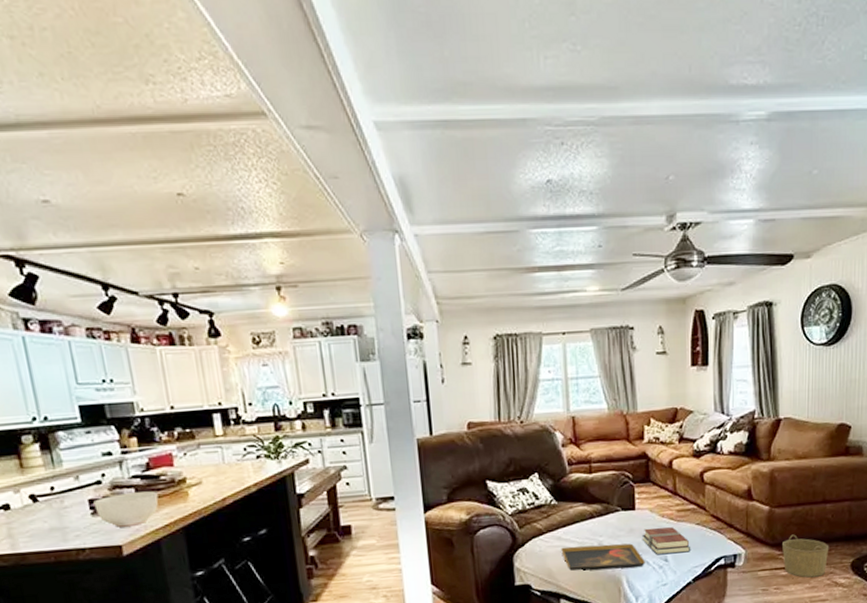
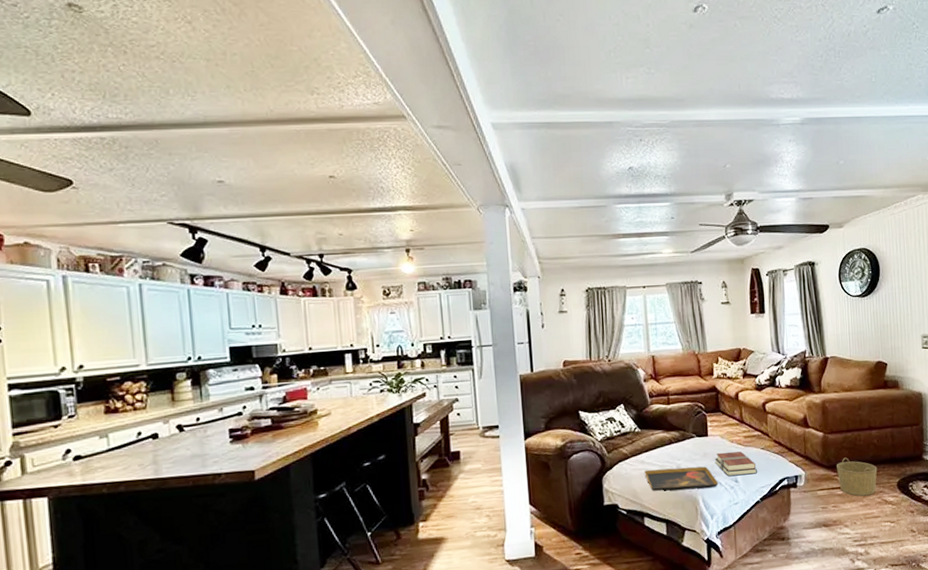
bowl: present [93,491,159,527] -> none [233,421,291,454]

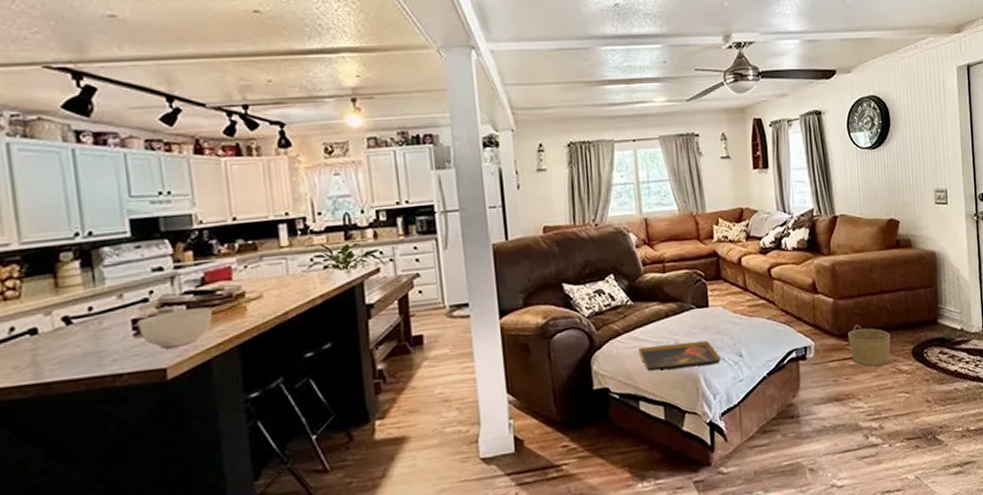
bowl: none [233,421,291,454] -> present [137,307,213,349]
books: present [714,451,758,477] -> none [716,322,764,351]

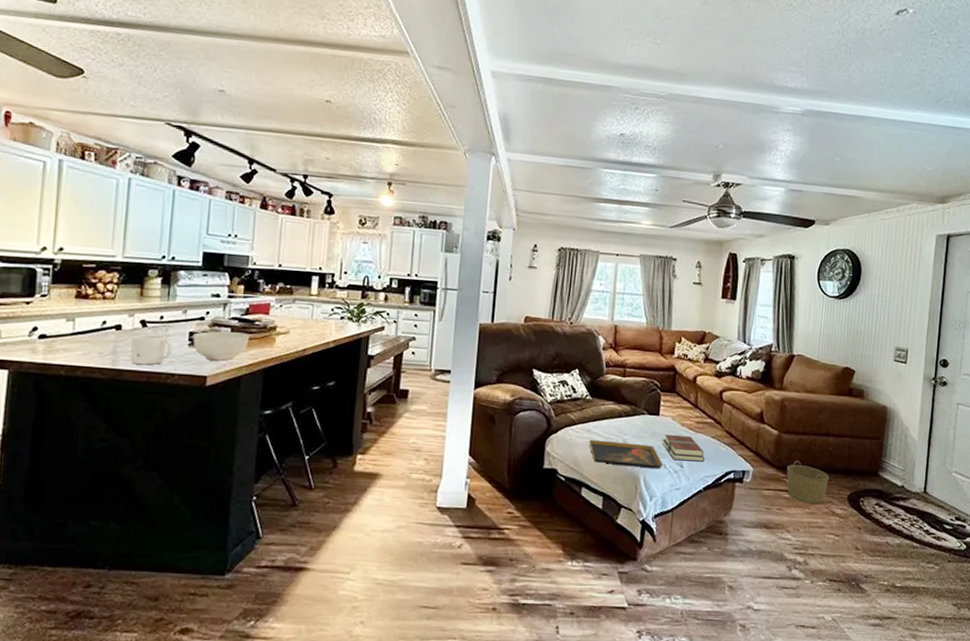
mug: none [53,329,113,373] -> present [130,334,172,365]
books: none [716,322,764,351] -> present [662,434,705,462]

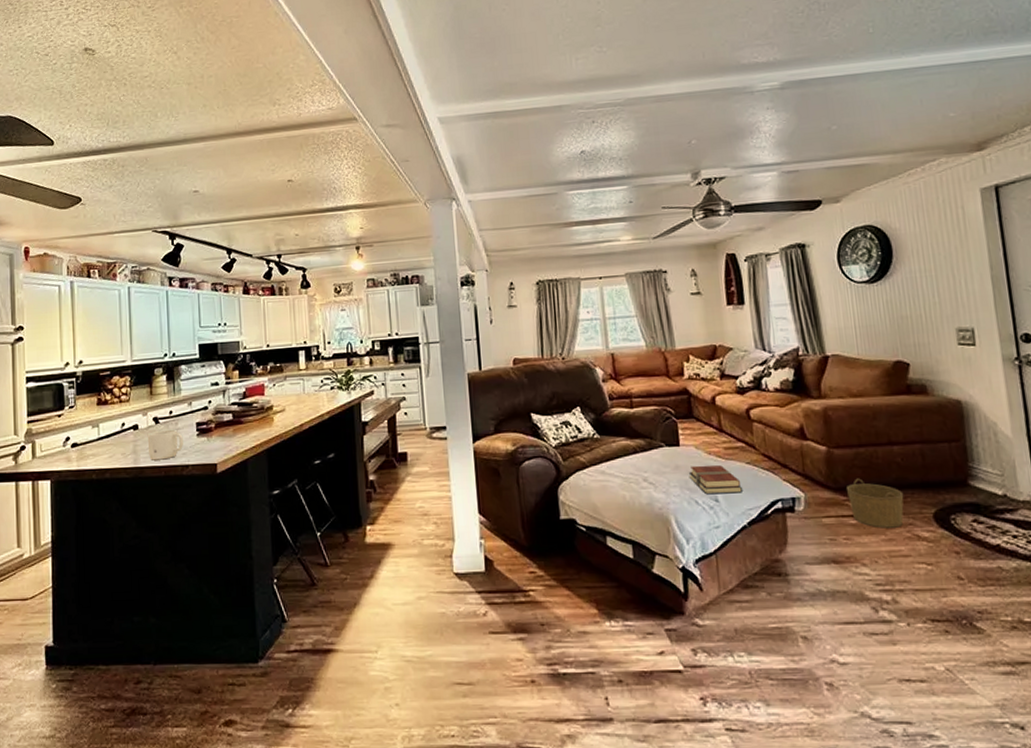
bowl: present [193,331,250,361] -> none [200,416,250,447]
decorative tray: present [589,439,663,470] -> none [605,480,694,508]

